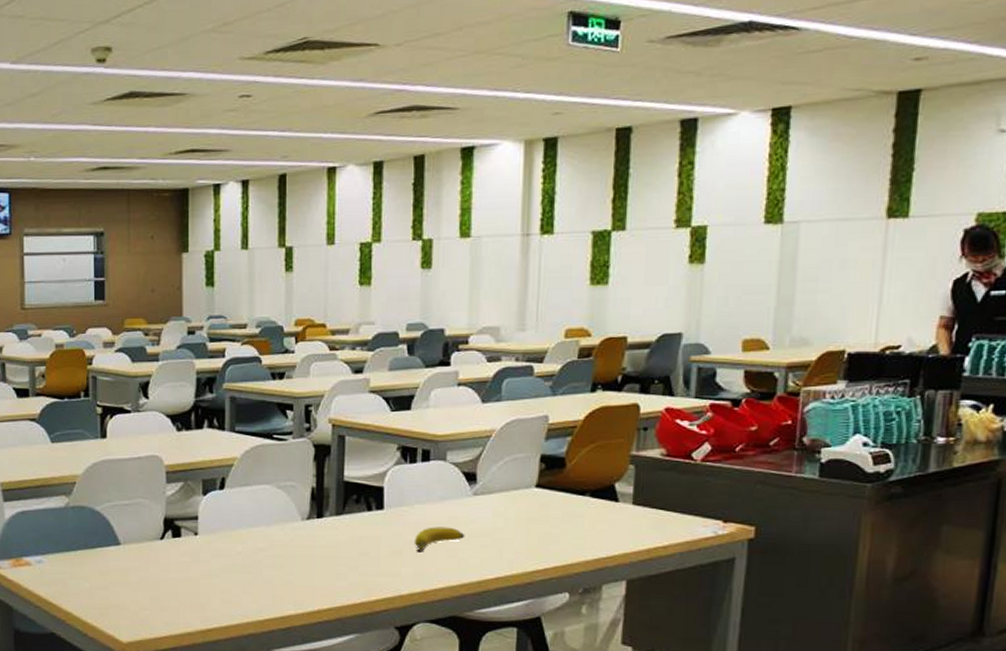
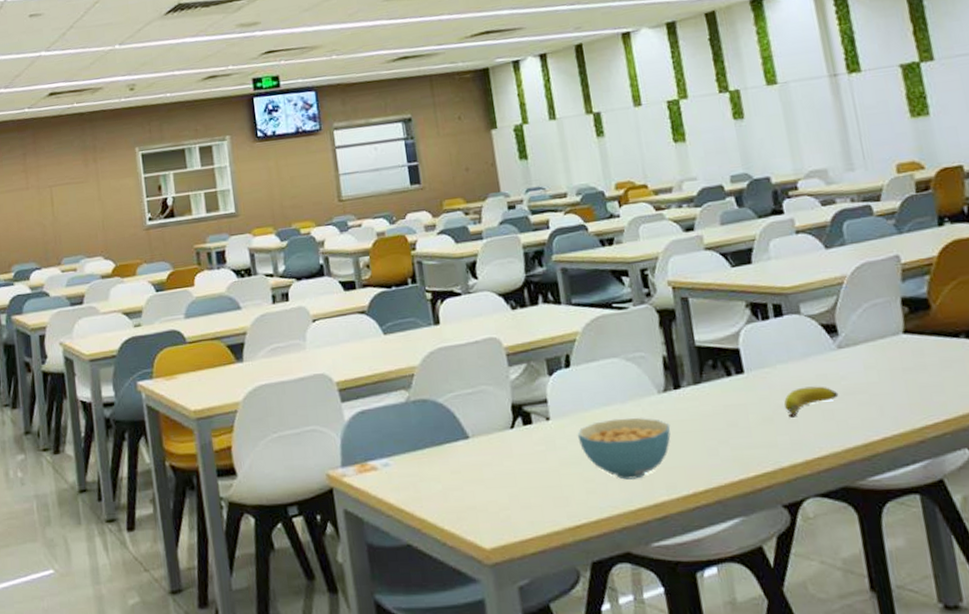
cereal bowl: none [221,539,308,594] -> present [577,418,671,480]

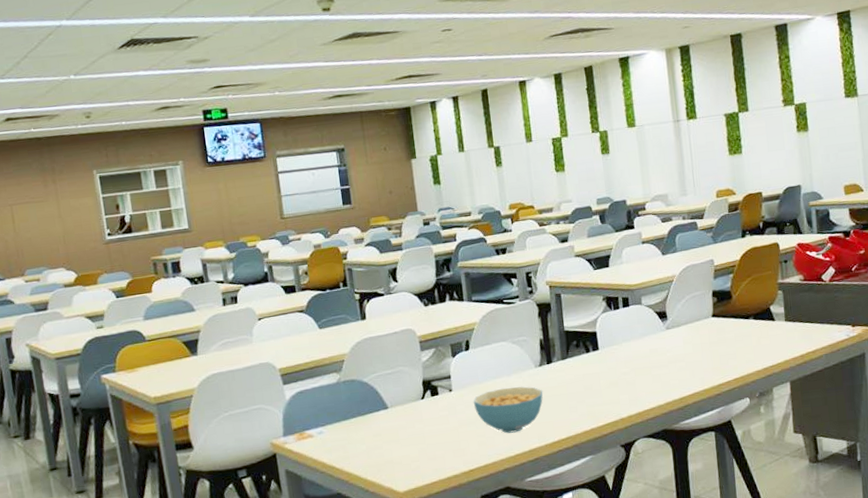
banana: present [784,386,839,418] -> none [626,357,665,381]

